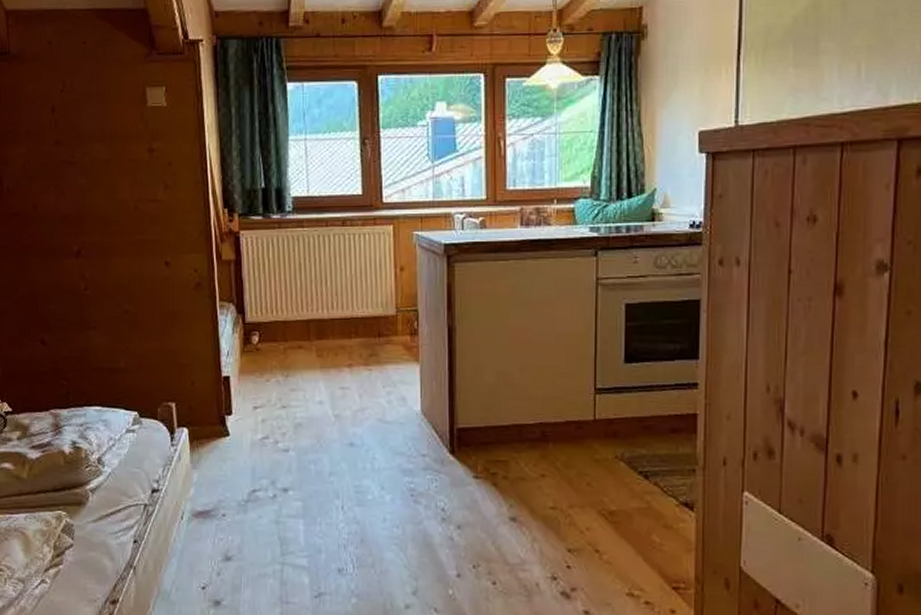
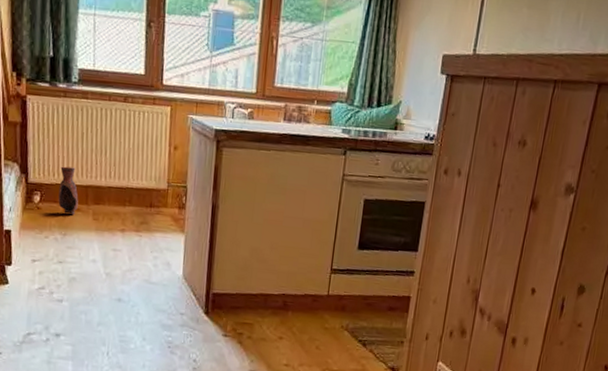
vase: none [278,301,300,354] -> present [58,166,79,216]

